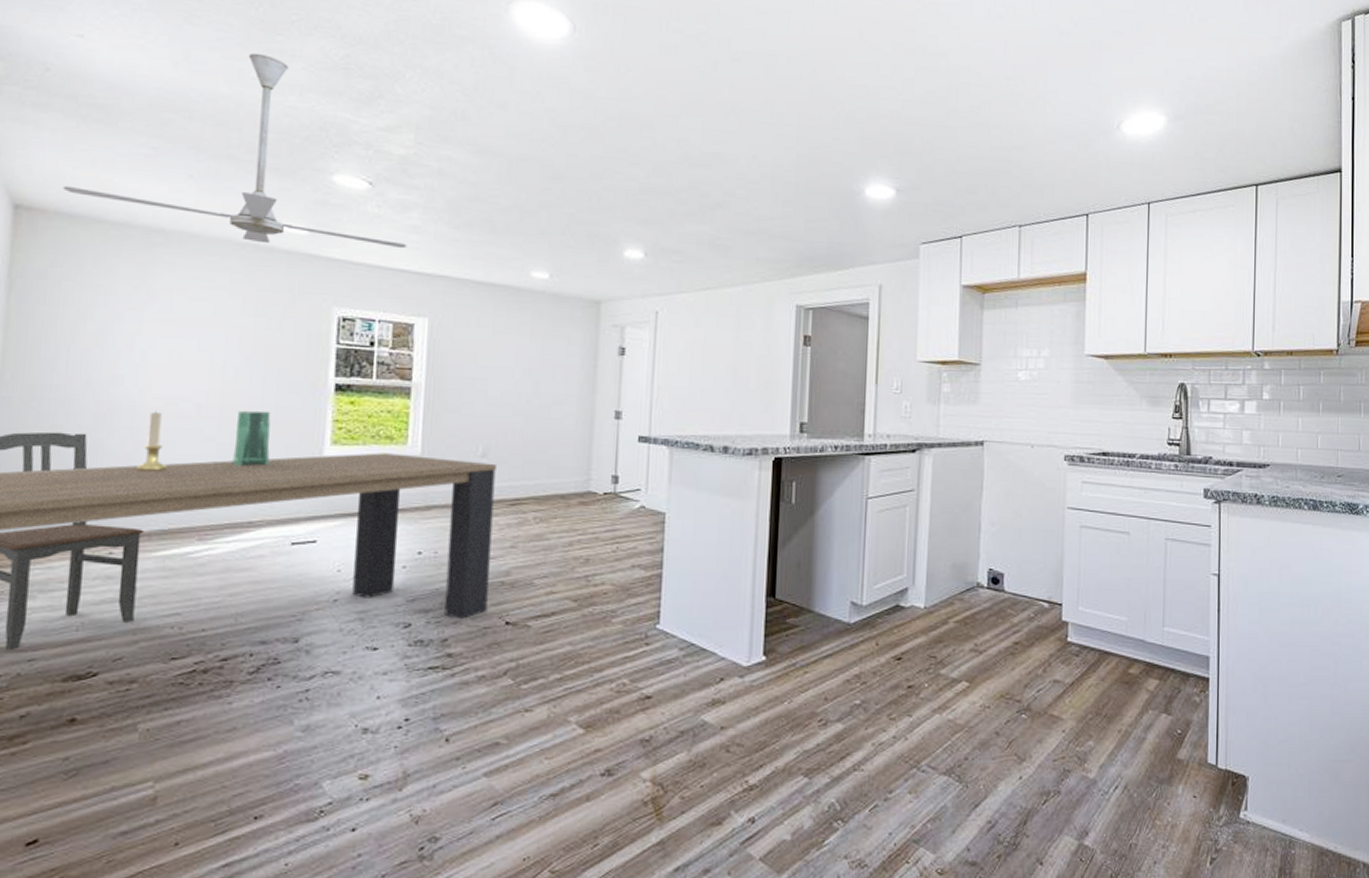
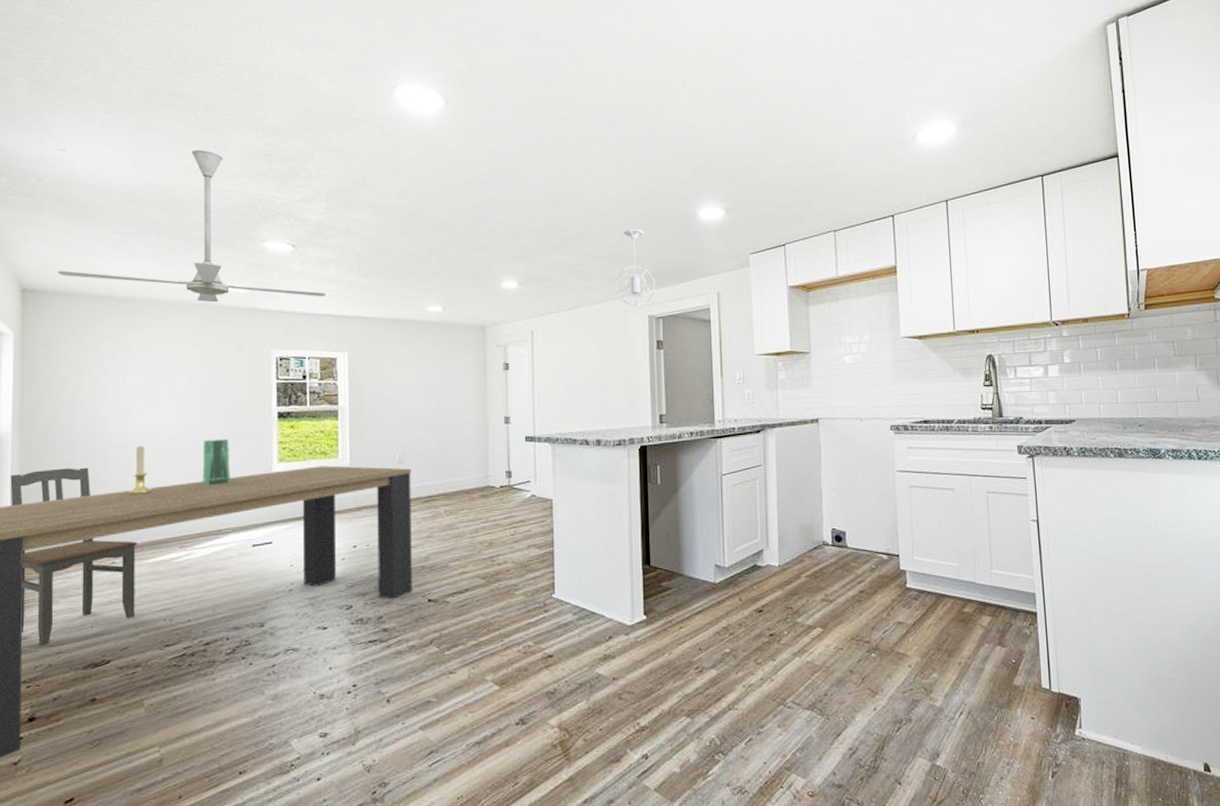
pendant light: none [761,201,807,294] -> present [616,229,655,307]

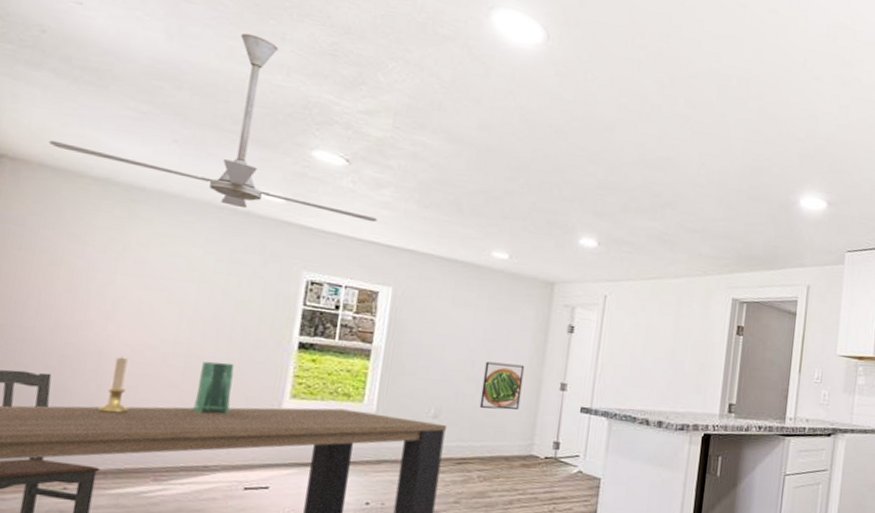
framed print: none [436,405,471,449] -> present [479,361,525,410]
pendant light: present [616,229,655,307] -> none [702,205,745,288]

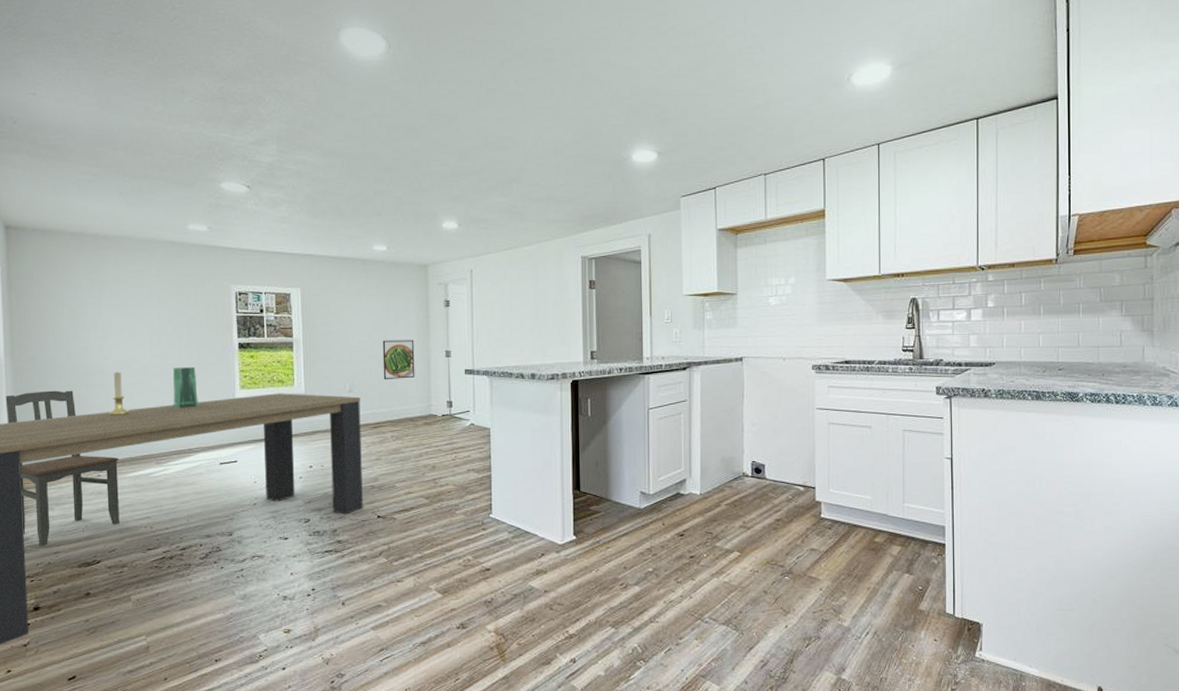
ceiling fan: present [49,33,378,222] -> none [36,93,279,240]

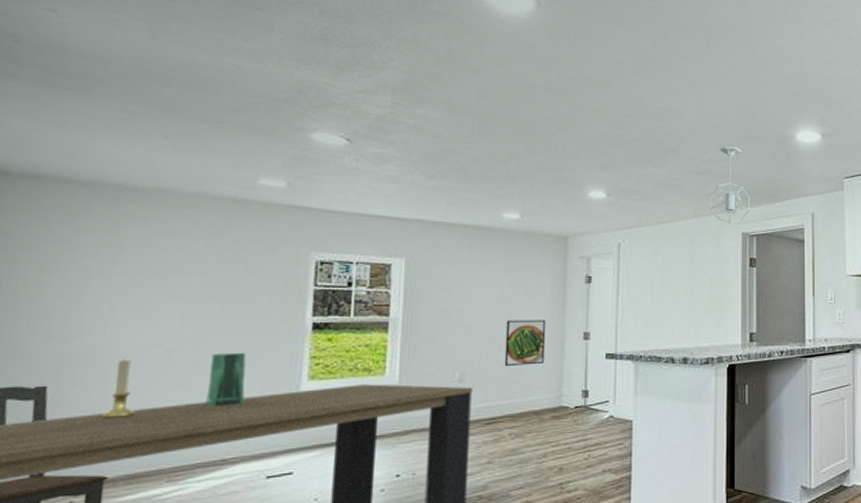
pendant light: none [551,171,588,248] -> present [710,146,750,224]

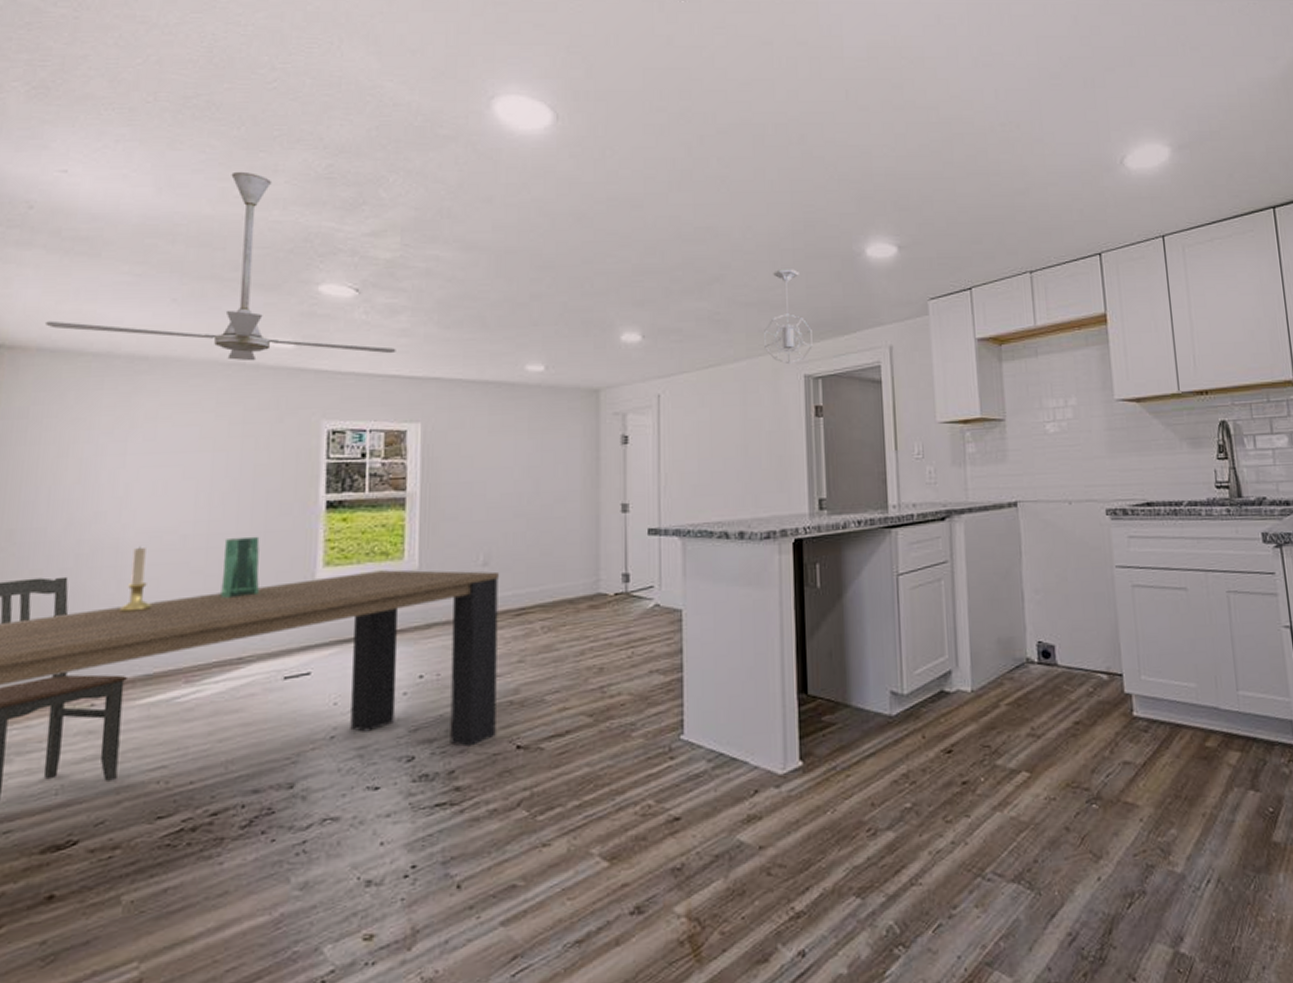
ceiling fan: none [30,25,384,197] -> present [45,171,396,361]
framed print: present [504,320,546,366] -> none [533,490,578,546]

